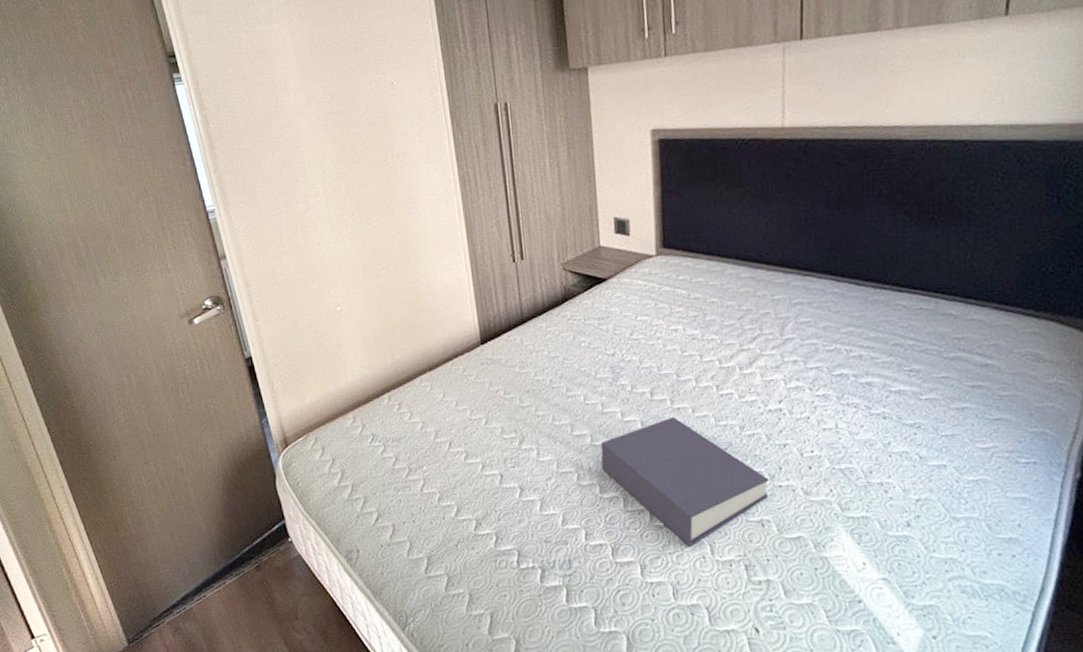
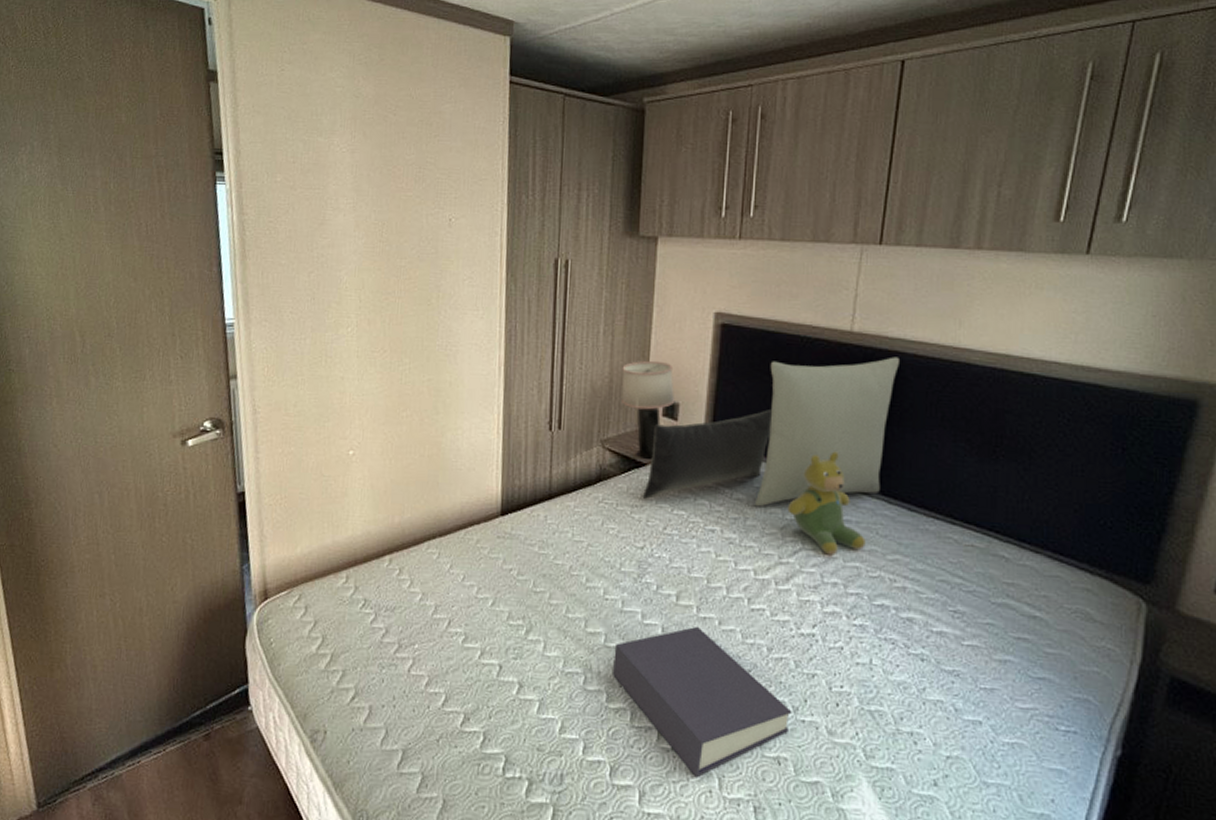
table lamp: none [571,183,625,275] -> present [622,360,676,459]
pillow: none [607,211,718,312] -> present [643,408,773,500]
pillow: none [709,144,833,301] -> present [756,357,899,506]
teddy bear: none [742,241,820,337] -> present [787,451,866,555]

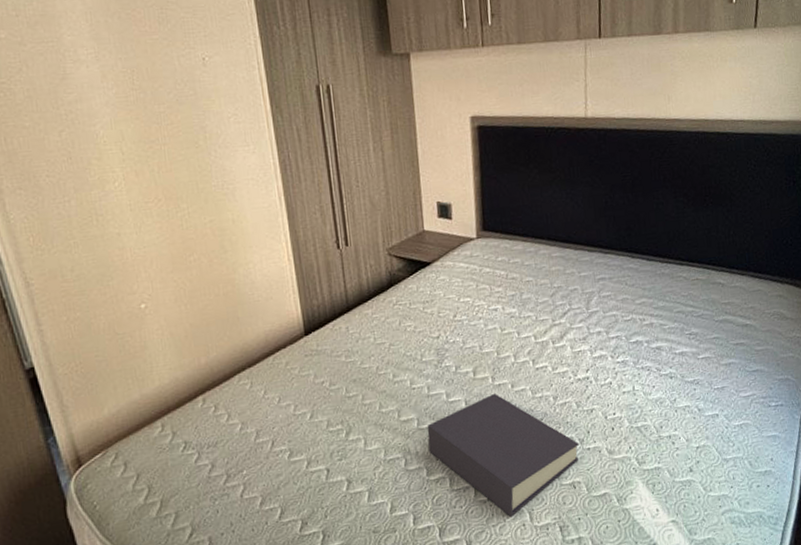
table lamp: present [622,360,676,459] -> none [395,168,448,258]
pillow: present [643,408,773,500] -> none [432,195,532,295]
pillow: present [756,357,899,506] -> none [523,134,627,281]
teddy bear: present [787,451,866,555] -> none [554,222,619,310]

